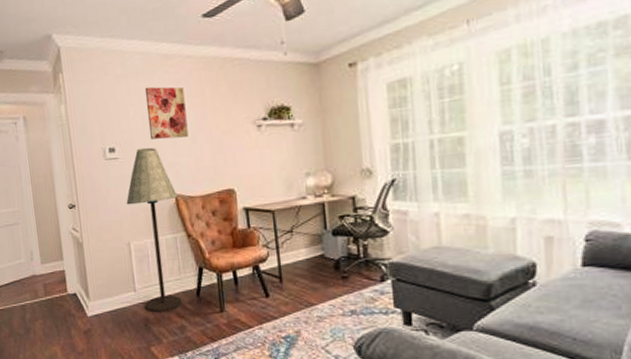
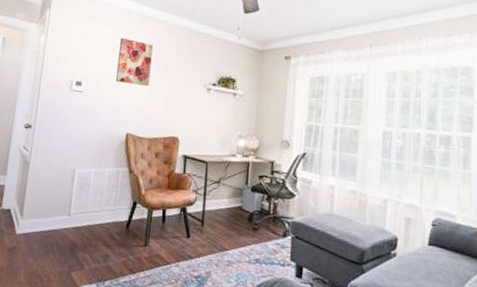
floor lamp: present [126,147,181,313] -> none [75,87,129,240]

